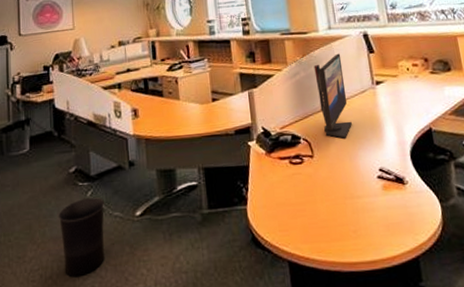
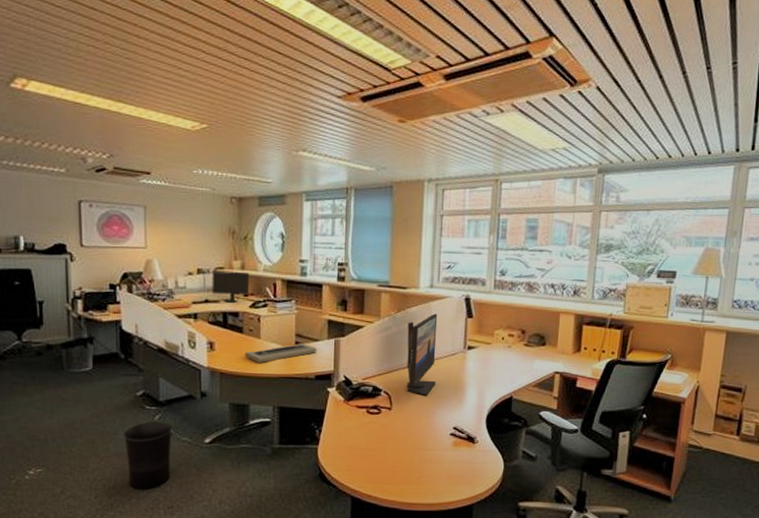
computer monitor: none [131,39,166,69] -> present [212,272,250,303]
computer keyboard: none [166,99,233,125] -> present [244,343,317,364]

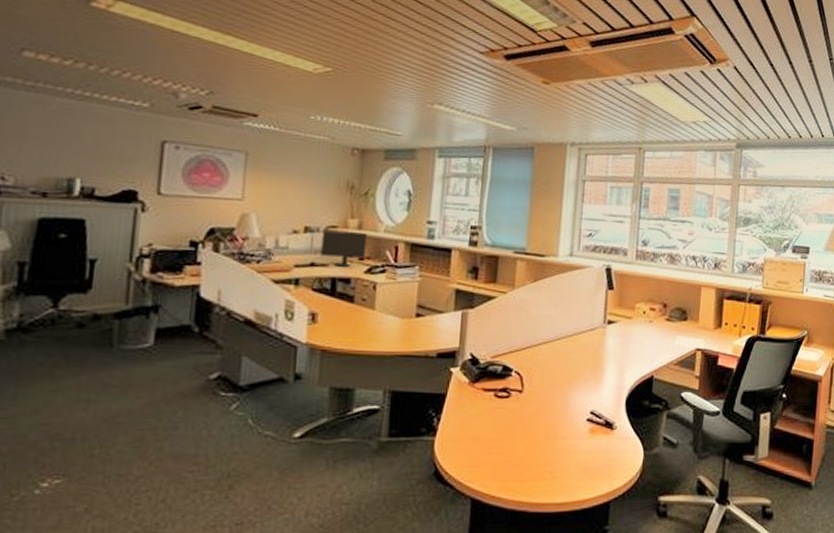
waste bin: present [123,421,173,490] -> none [184,410,254,503]
computer keyboard: present [244,343,317,364] -> none [353,315,441,339]
computer monitor: present [407,313,438,396] -> none [541,284,577,376]

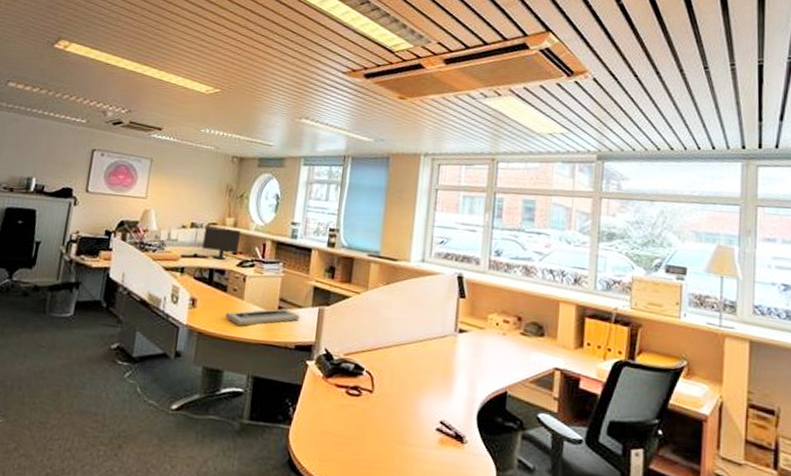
computer keyboard: none [353,315,441,339] -> present [225,308,300,327]

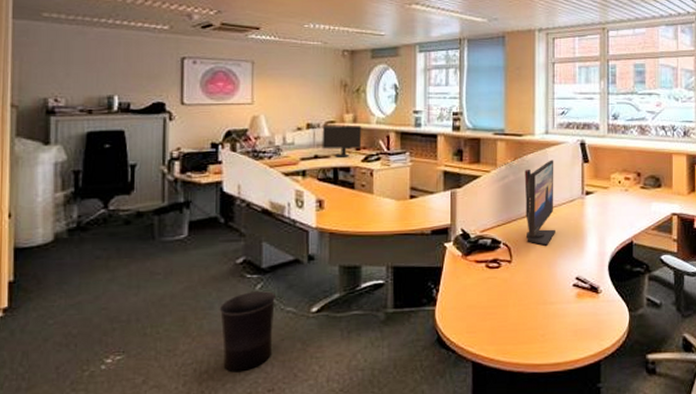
waste bin: none [85,378,142,457] -> present [219,290,277,372]
computer keyboard: present [225,308,300,327] -> none [356,197,432,221]
computer monitor: none [391,290,428,381] -> present [524,160,555,246]

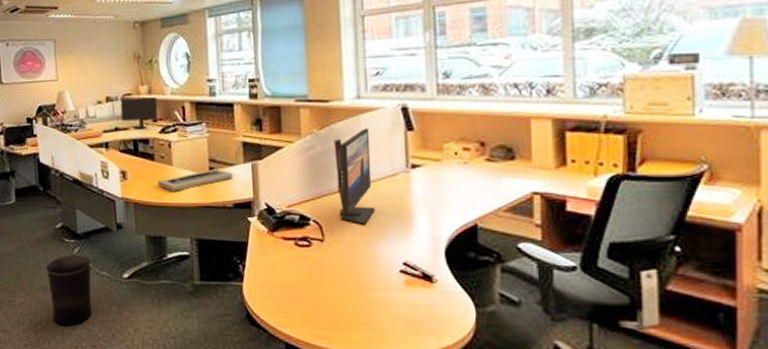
computer keyboard: none [356,197,432,221] -> present [157,169,233,193]

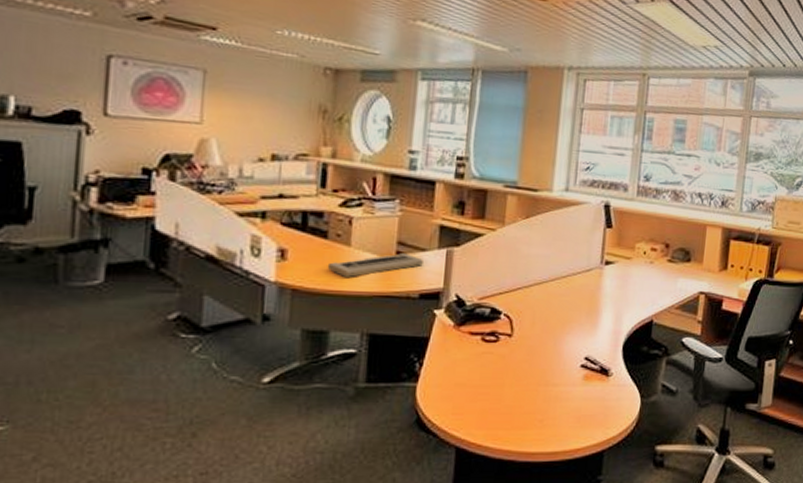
waste bin: present [45,254,92,327] -> none [141,353,219,451]
computer monitor: present [120,97,158,129] -> none [289,159,343,200]
computer monitor: present [334,128,375,225] -> none [532,221,573,320]

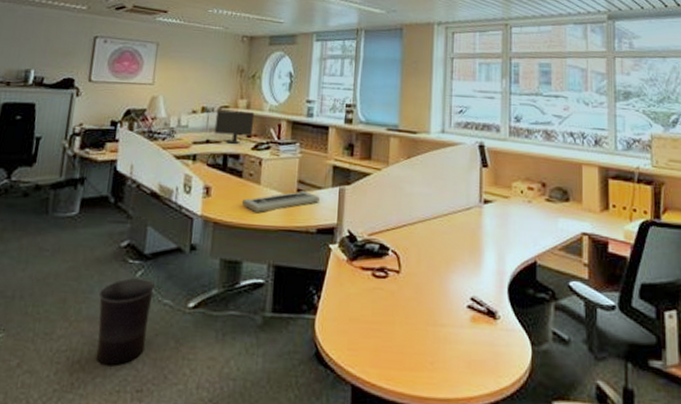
waste bin: none [141,353,219,451] -> present [96,277,156,366]
computer monitor: none [289,159,343,200] -> present [214,110,255,144]

